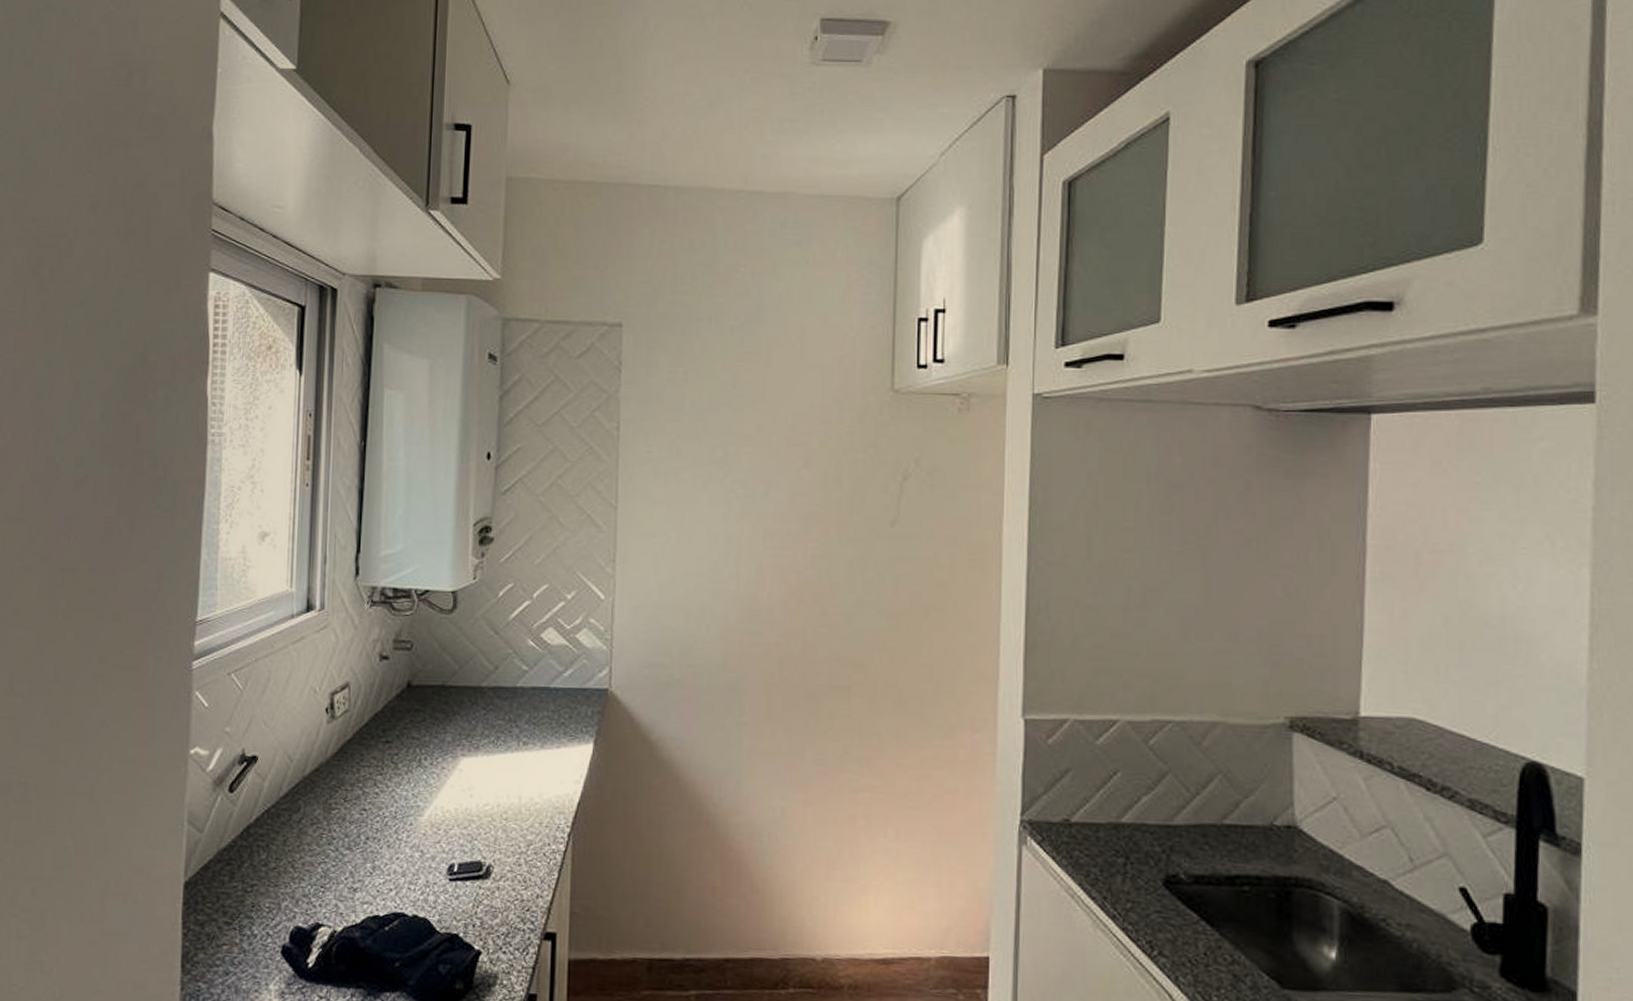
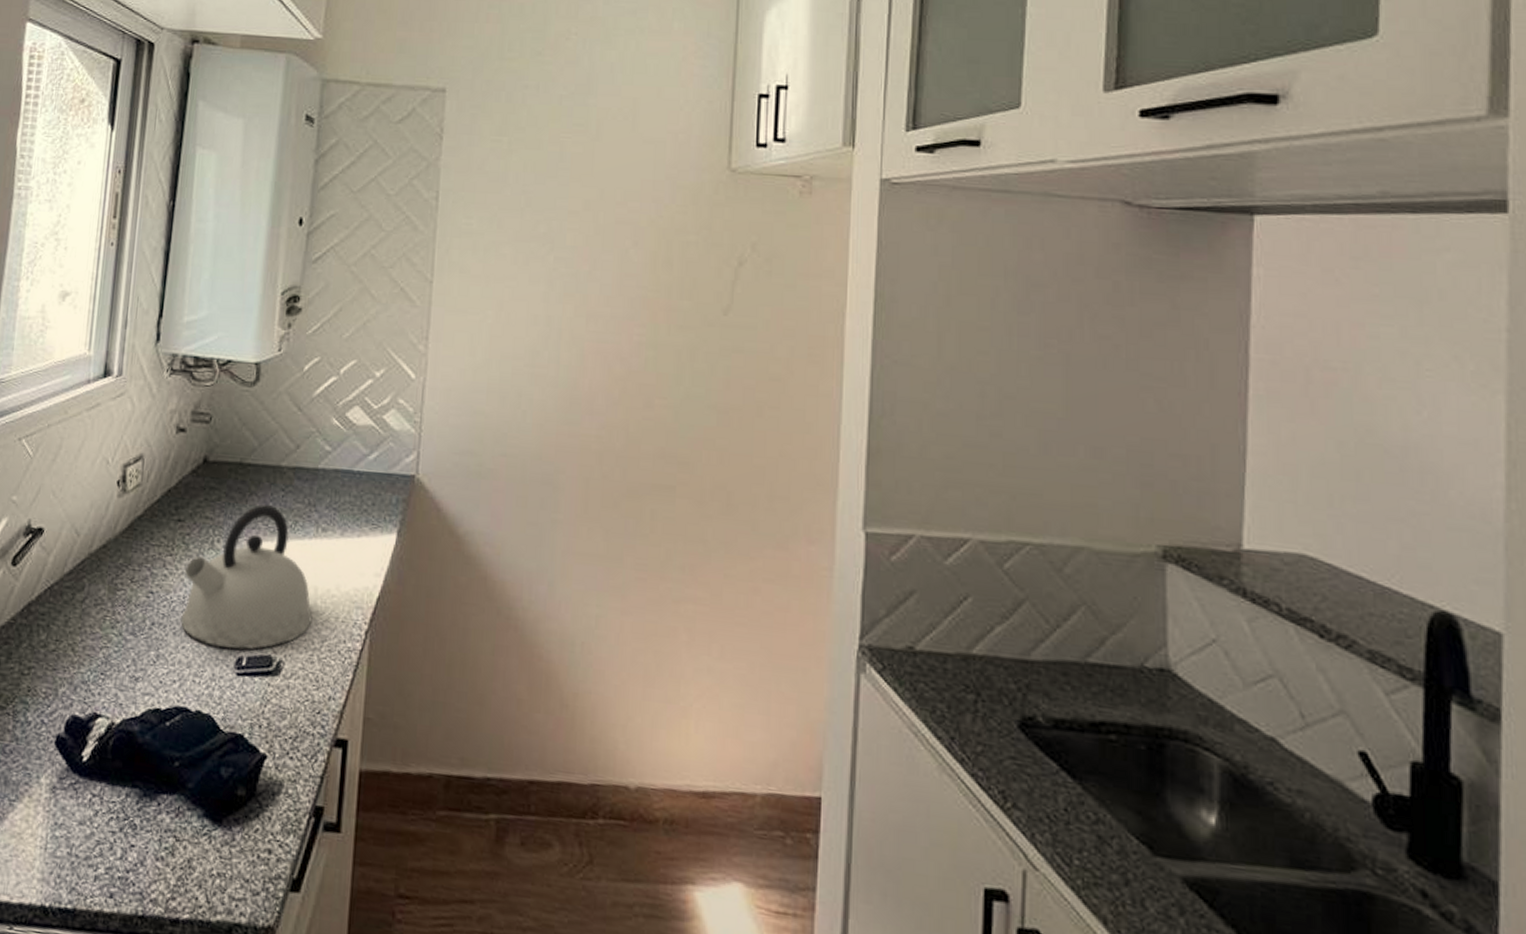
kettle: none [394,723,518,858] -> present [181,504,313,650]

